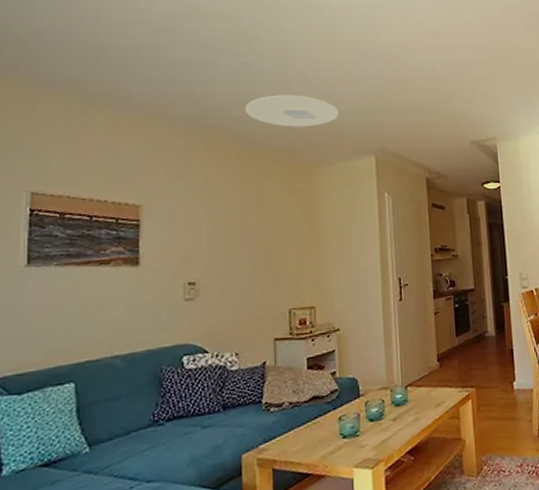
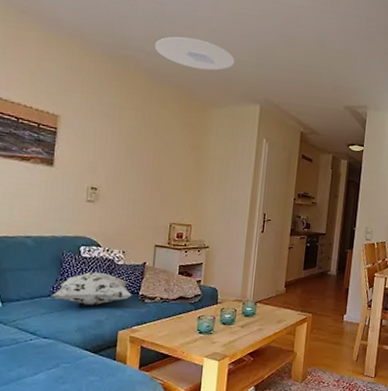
decorative pillow: none [151,384,253,430] -> present [51,272,132,306]

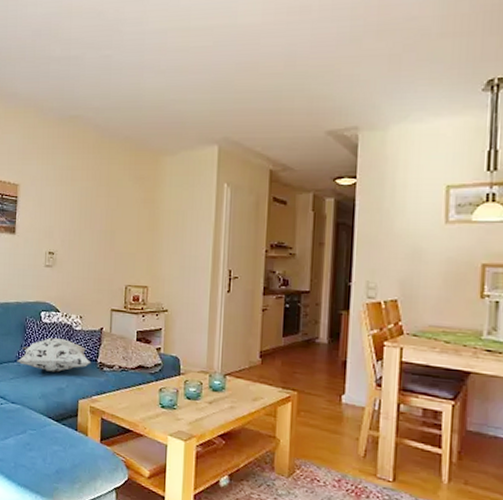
ceiling light: present [154,36,235,71] -> none [102,85,187,117]

